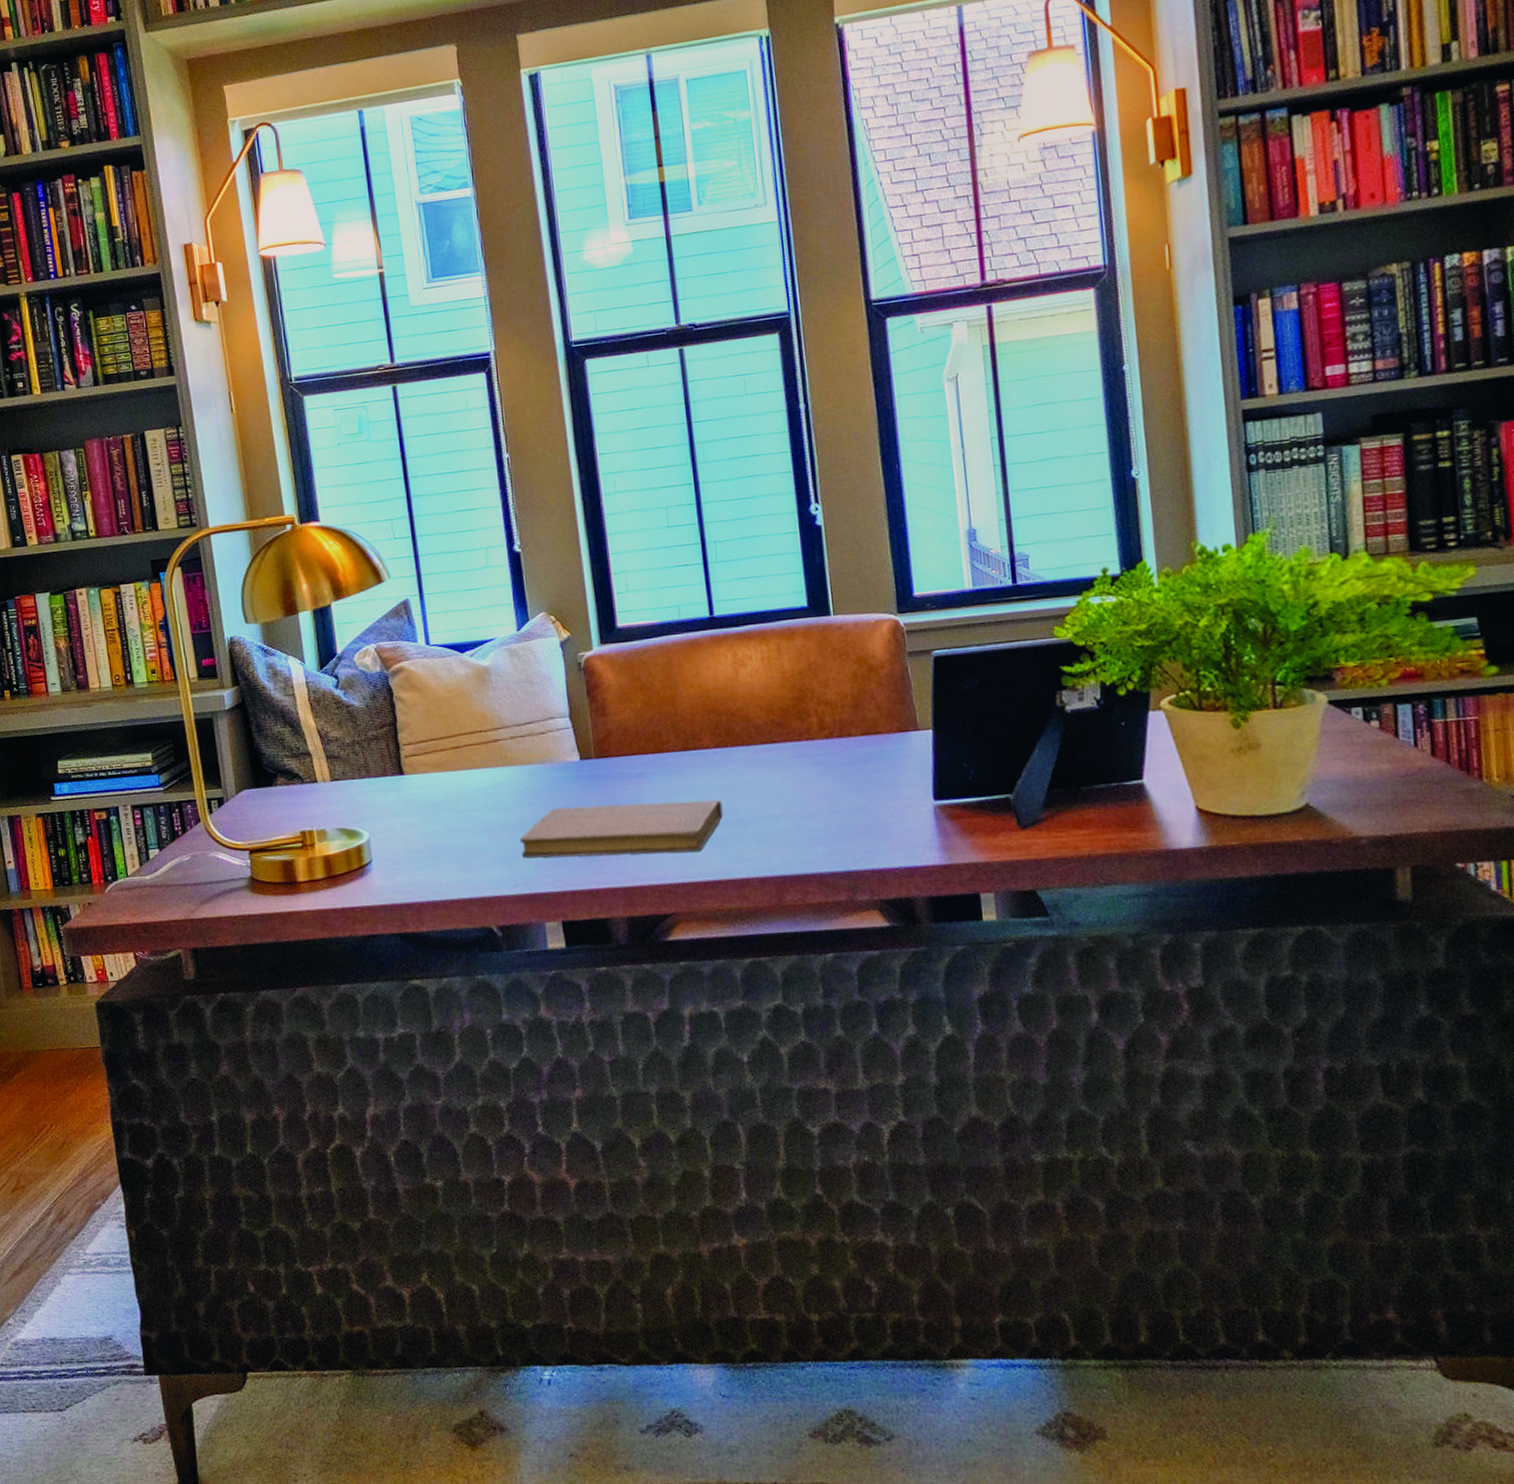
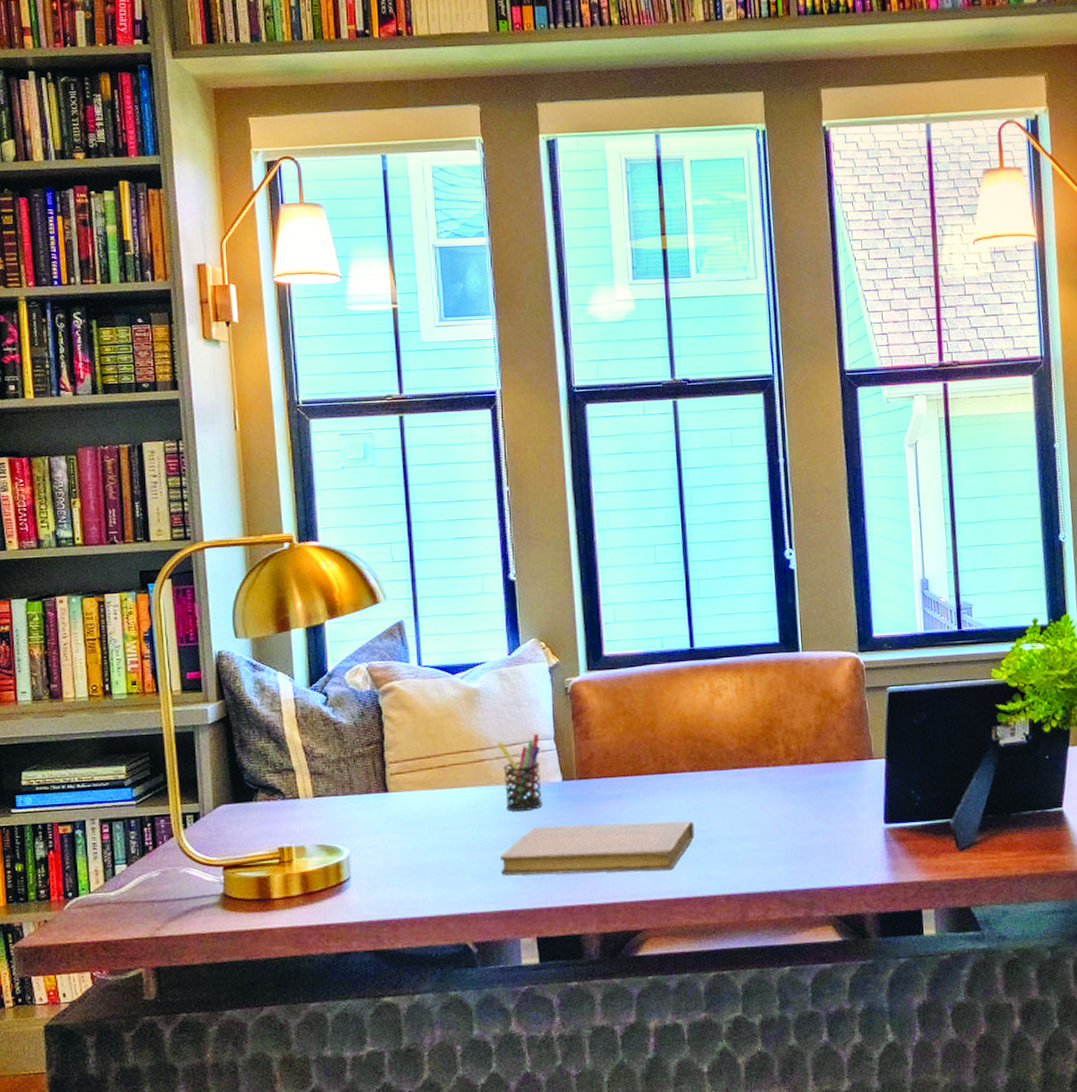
pen holder: none [511,711,561,793] -> present [498,733,543,812]

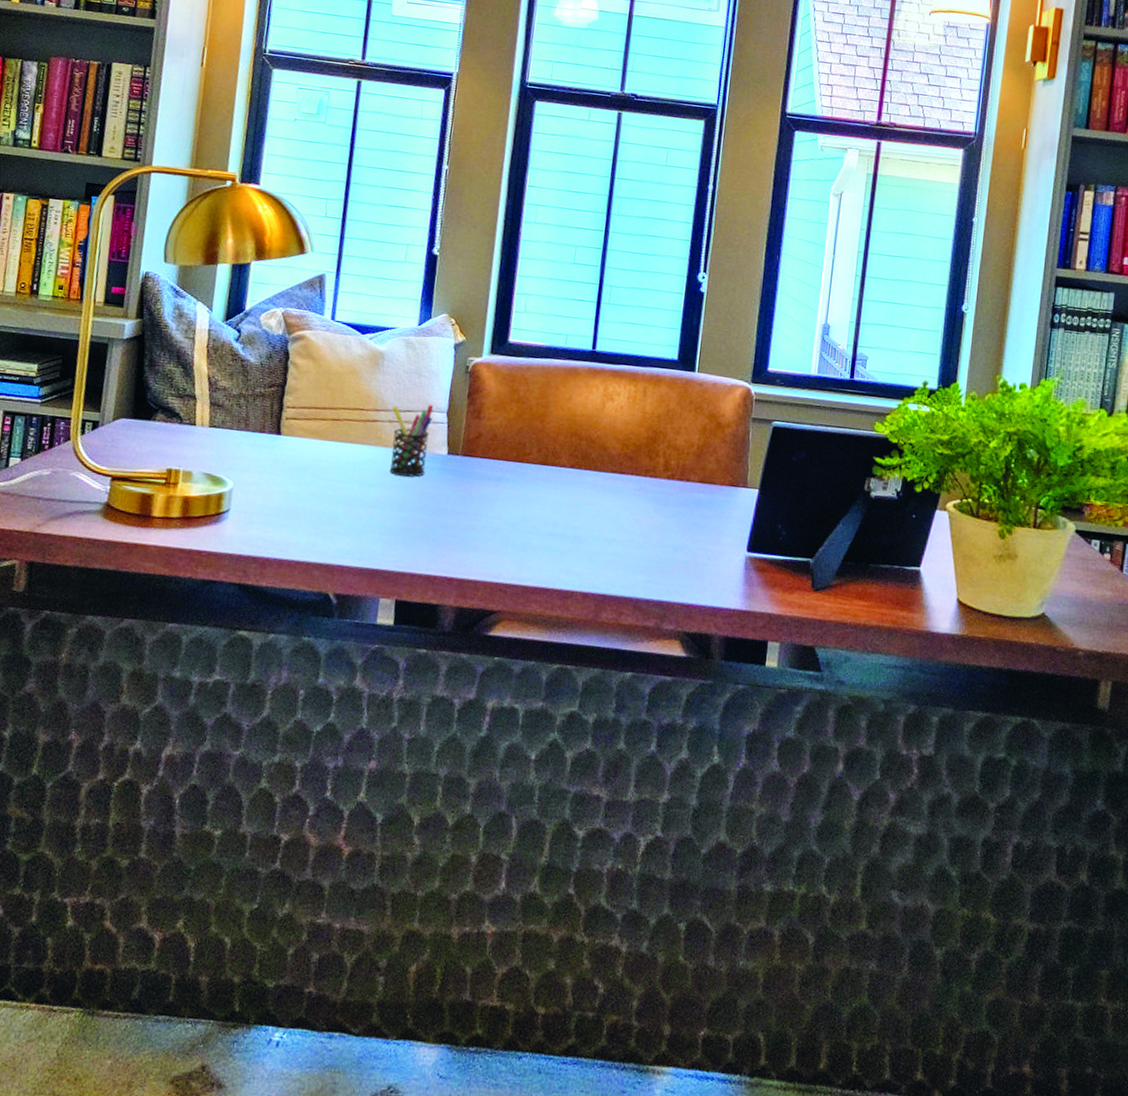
notebook: present [500,821,695,876] -> none [373,493,565,558]

